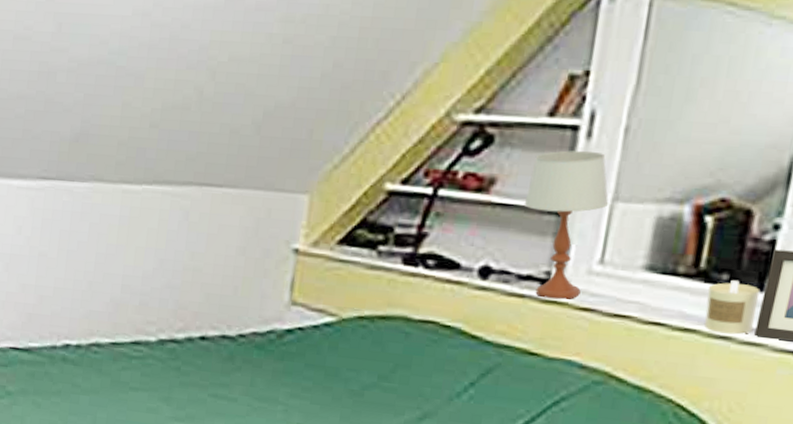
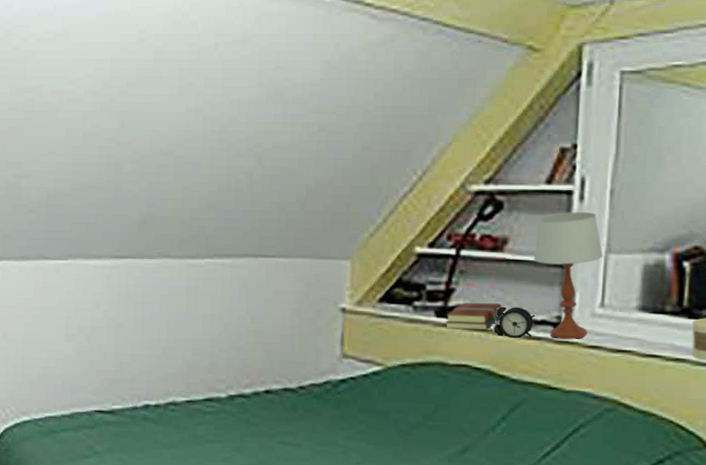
books: none [412,250,483,283] -> present [444,302,504,331]
alarm clock: none [468,256,520,295] -> present [492,306,535,339]

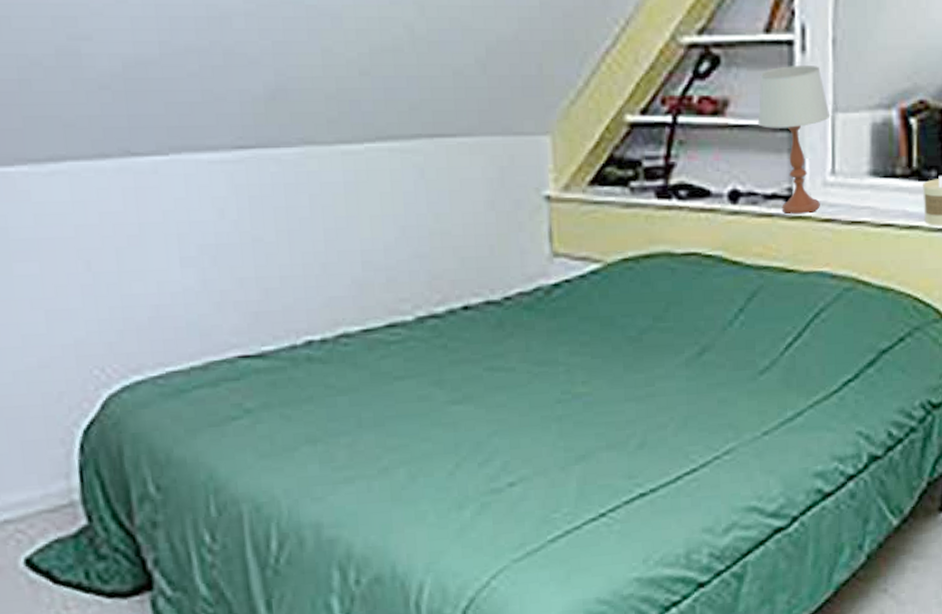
books: present [444,302,504,331] -> none [667,178,732,212]
alarm clock: present [492,306,535,339] -> none [721,180,765,218]

